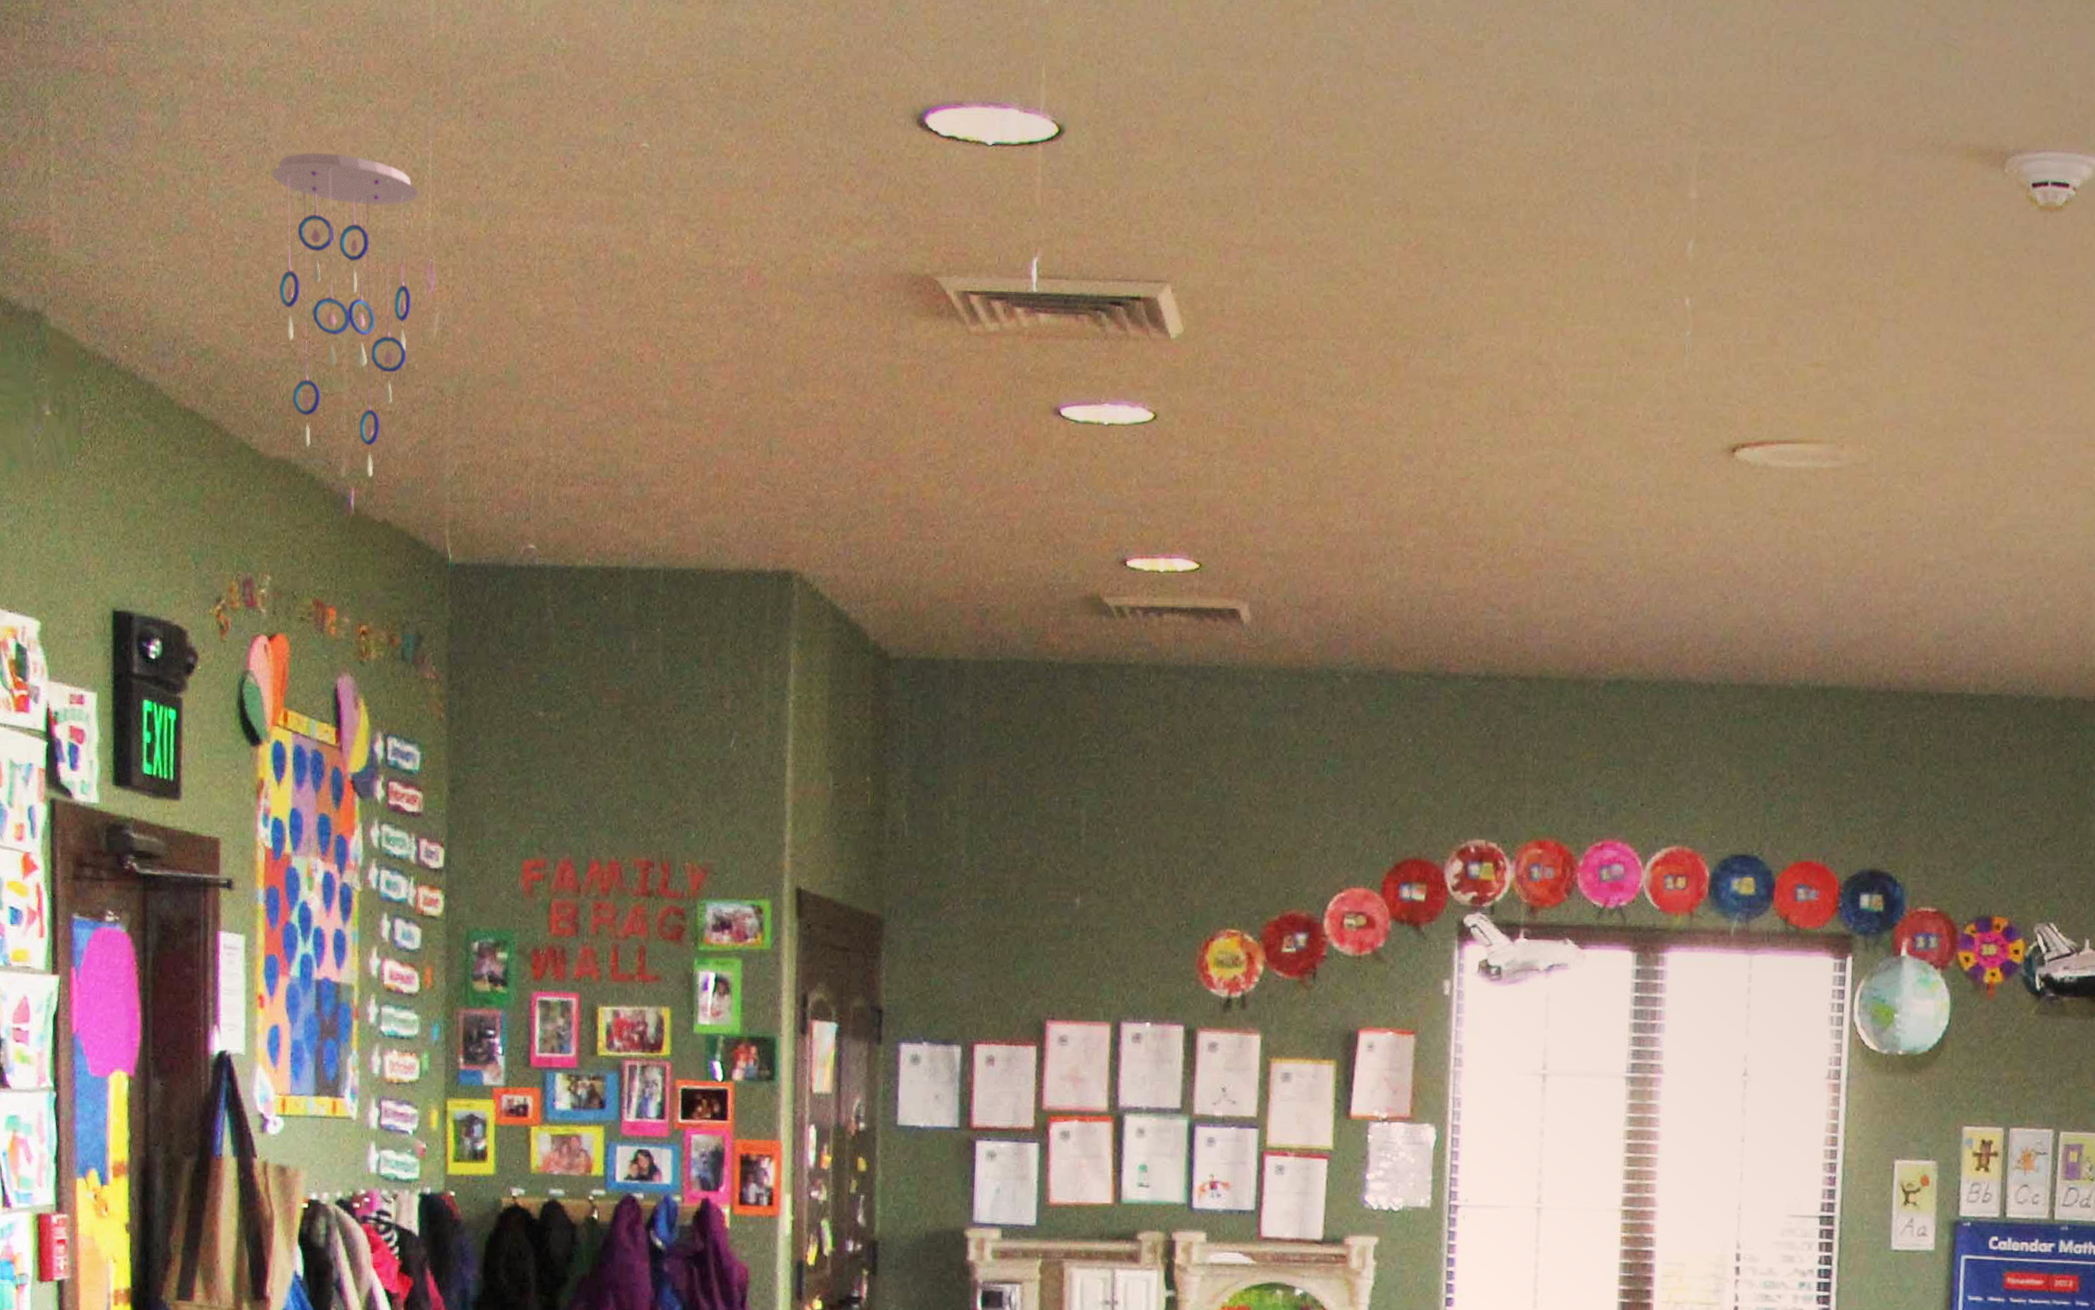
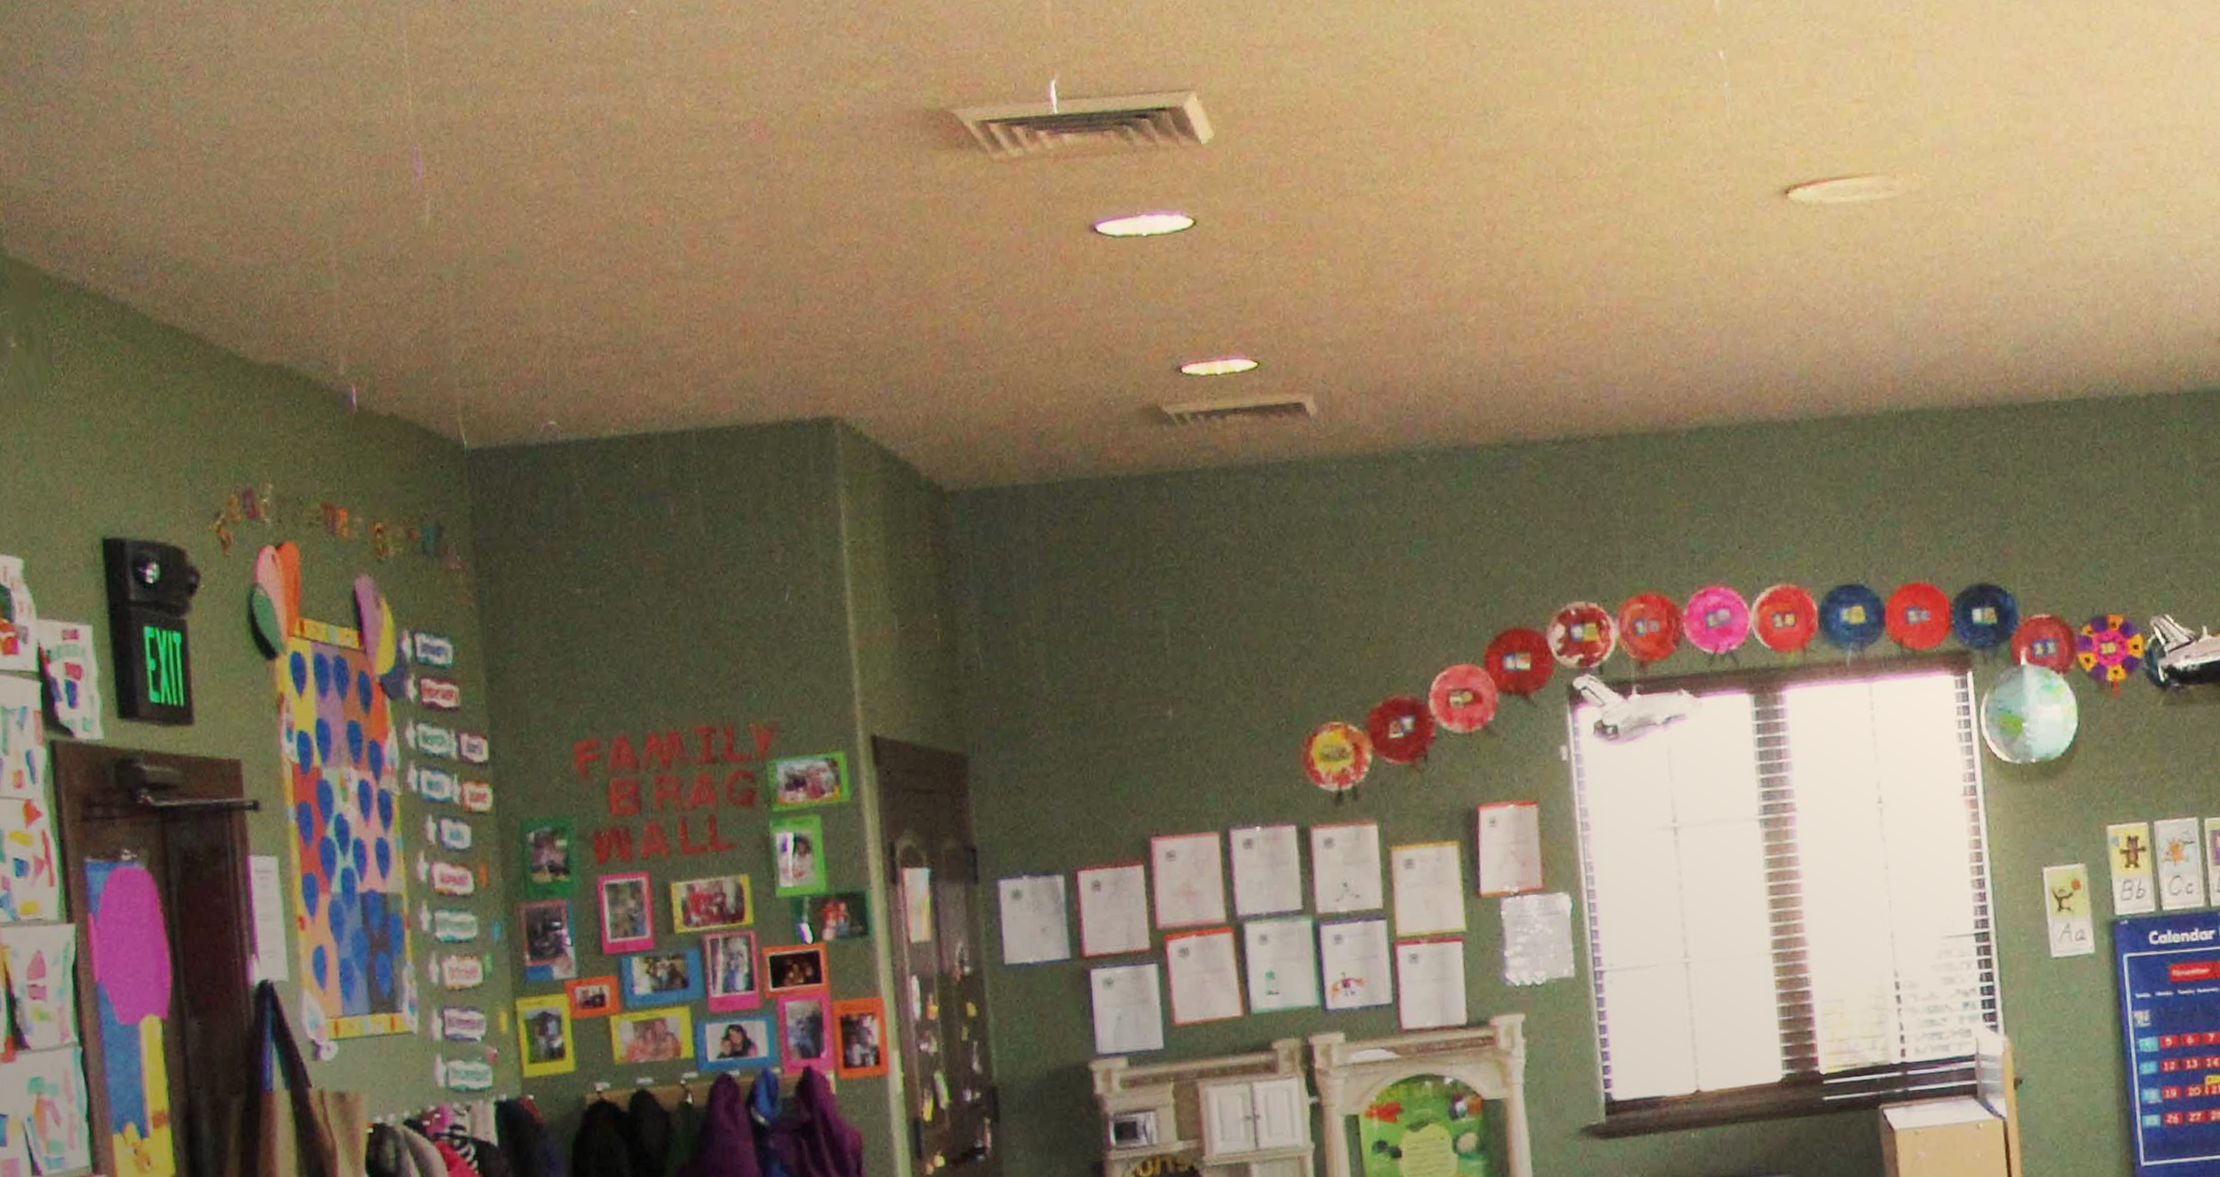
ceiling mobile: present [271,153,419,478] -> none [236,53,399,373]

